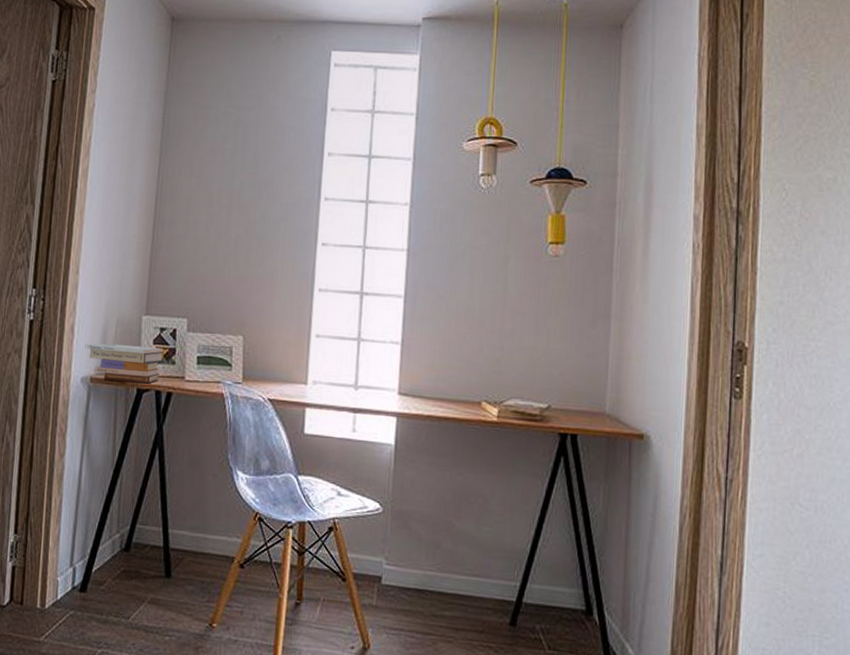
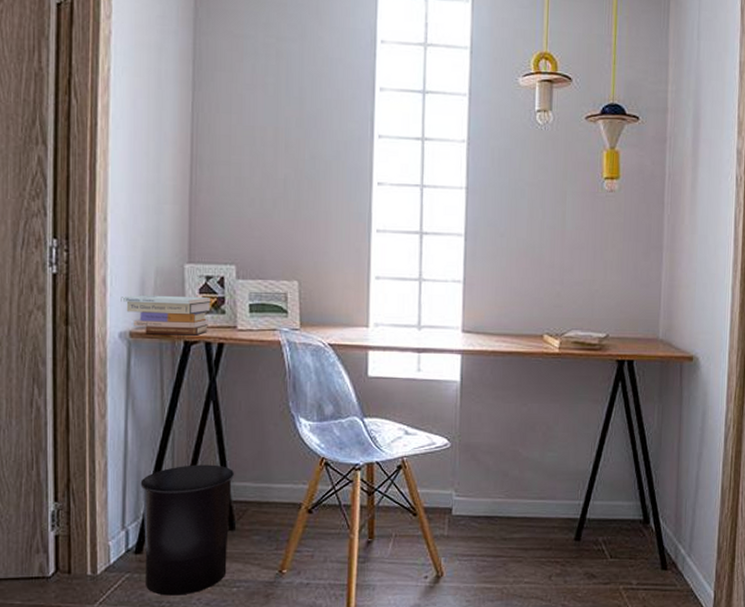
waste bin: none [87,508,174,638] -> present [140,464,235,596]

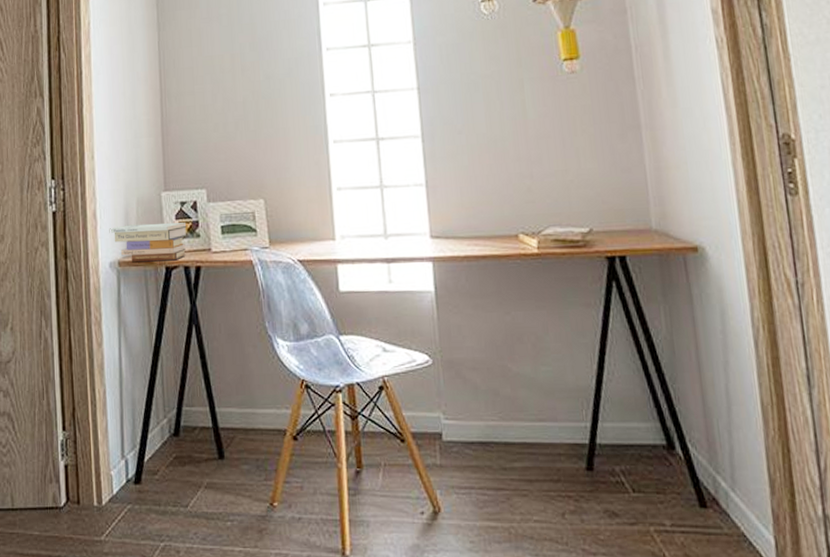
waste bin: present [140,464,235,596] -> none [135,390,220,529]

